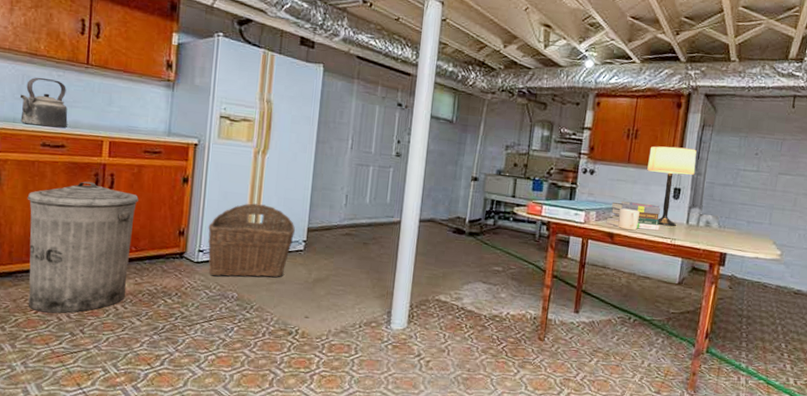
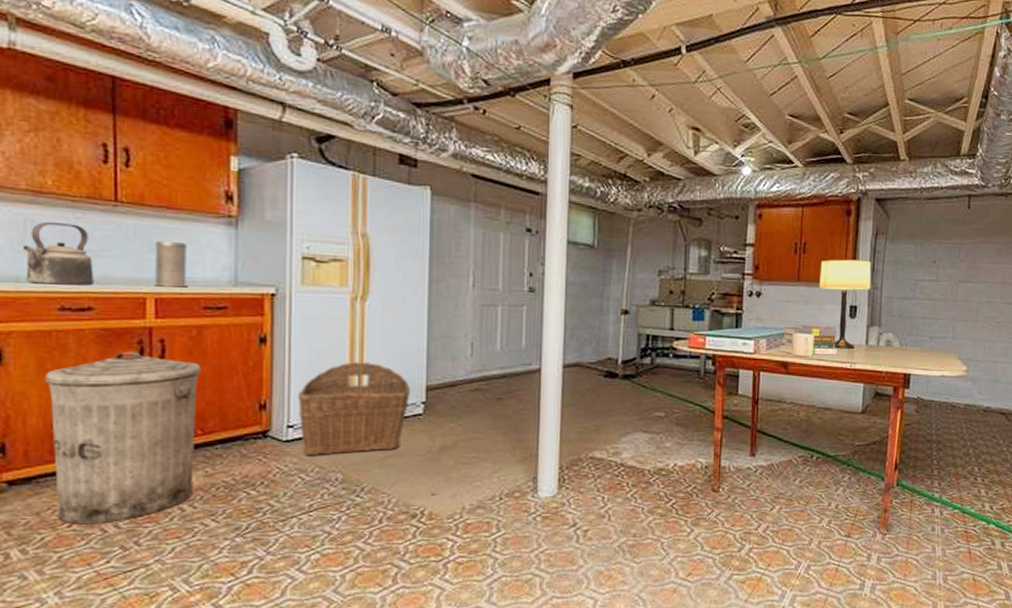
canister: none [110,96,136,135] -> present [155,240,186,289]

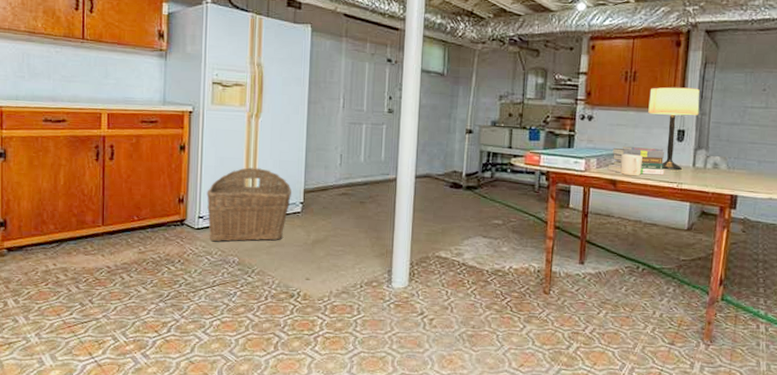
kettle: present [22,222,94,286] -> none [21,55,67,103]
trash can: present [44,351,201,525] -> none [33,154,138,285]
canister: present [155,240,186,289] -> none [108,69,130,106]

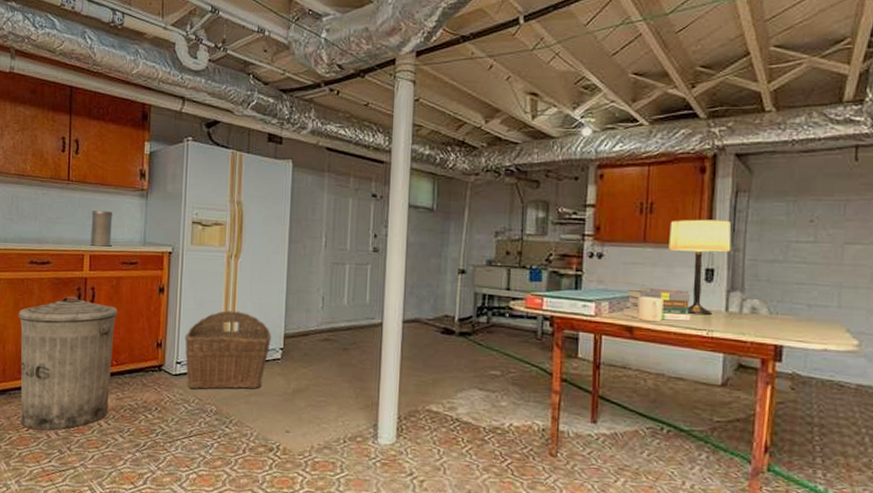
trash can: none [33,154,138,285] -> present [18,296,118,431]
canister: none [108,69,130,106] -> present [90,210,112,248]

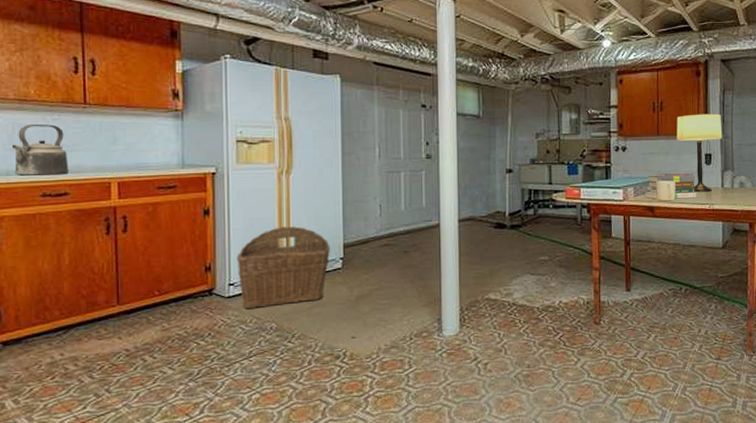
kettle: none [10,198,52,245] -> present [11,125,69,176]
trash can: present [18,296,118,431] -> none [30,228,156,377]
canister: present [90,210,112,248] -> none [117,134,143,173]

